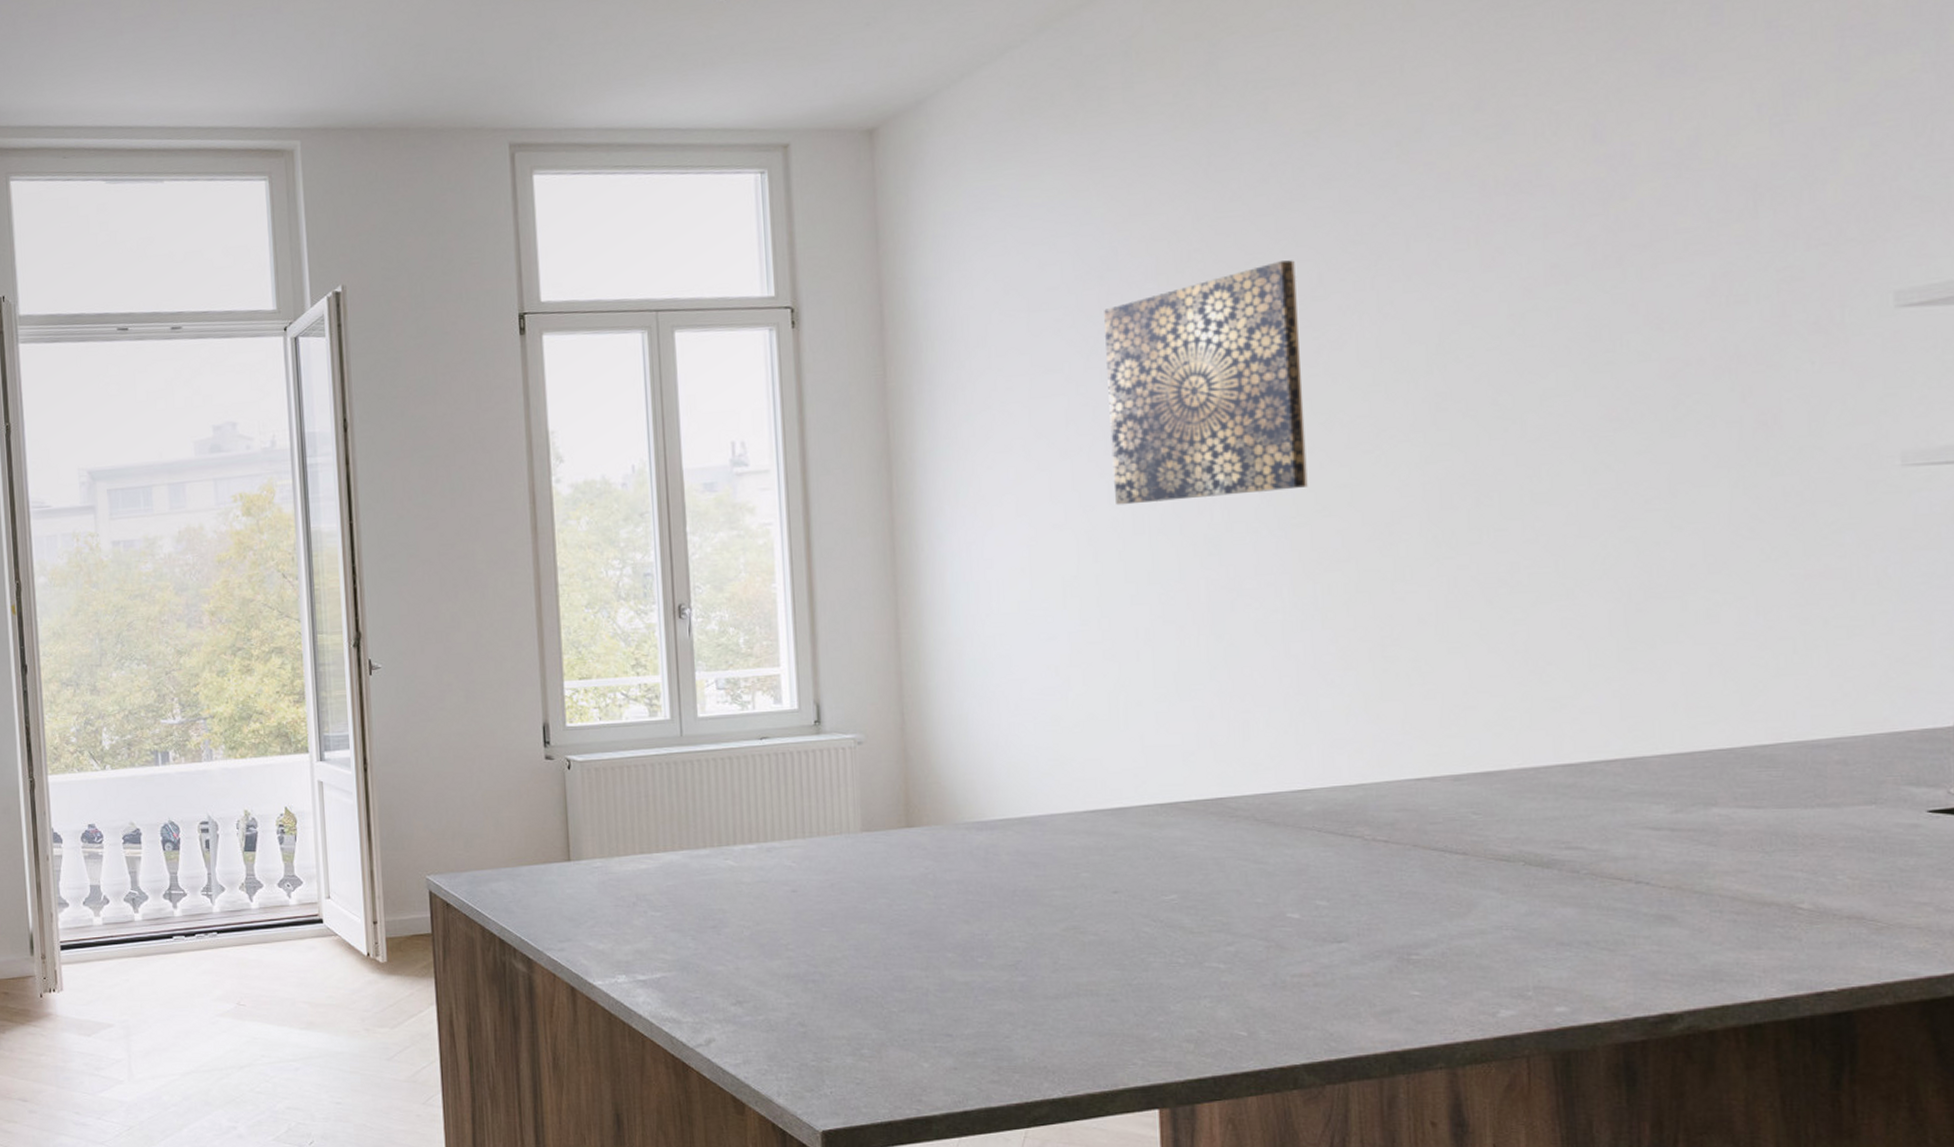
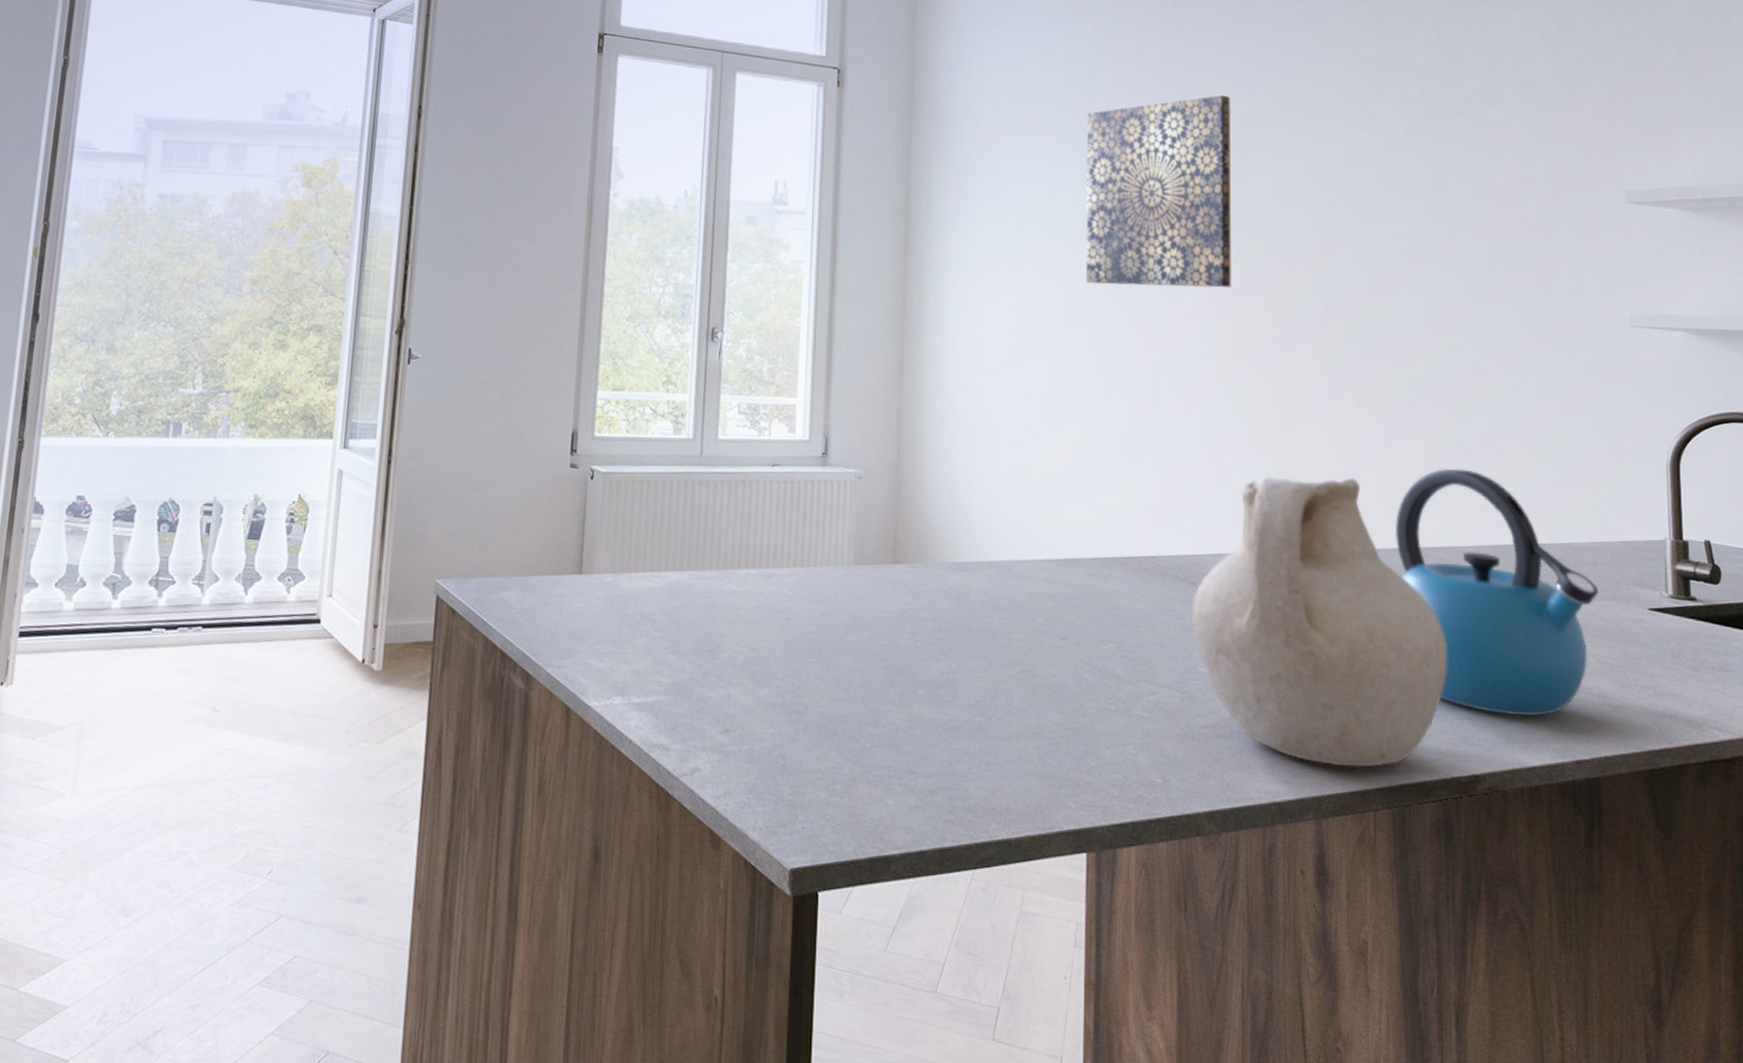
ceramic pitcher: none [1274,689,1625,1011] -> present [1191,477,1447,768]
kettle: none [1546,666,1850,946] -> present [1395,468,1599,717]

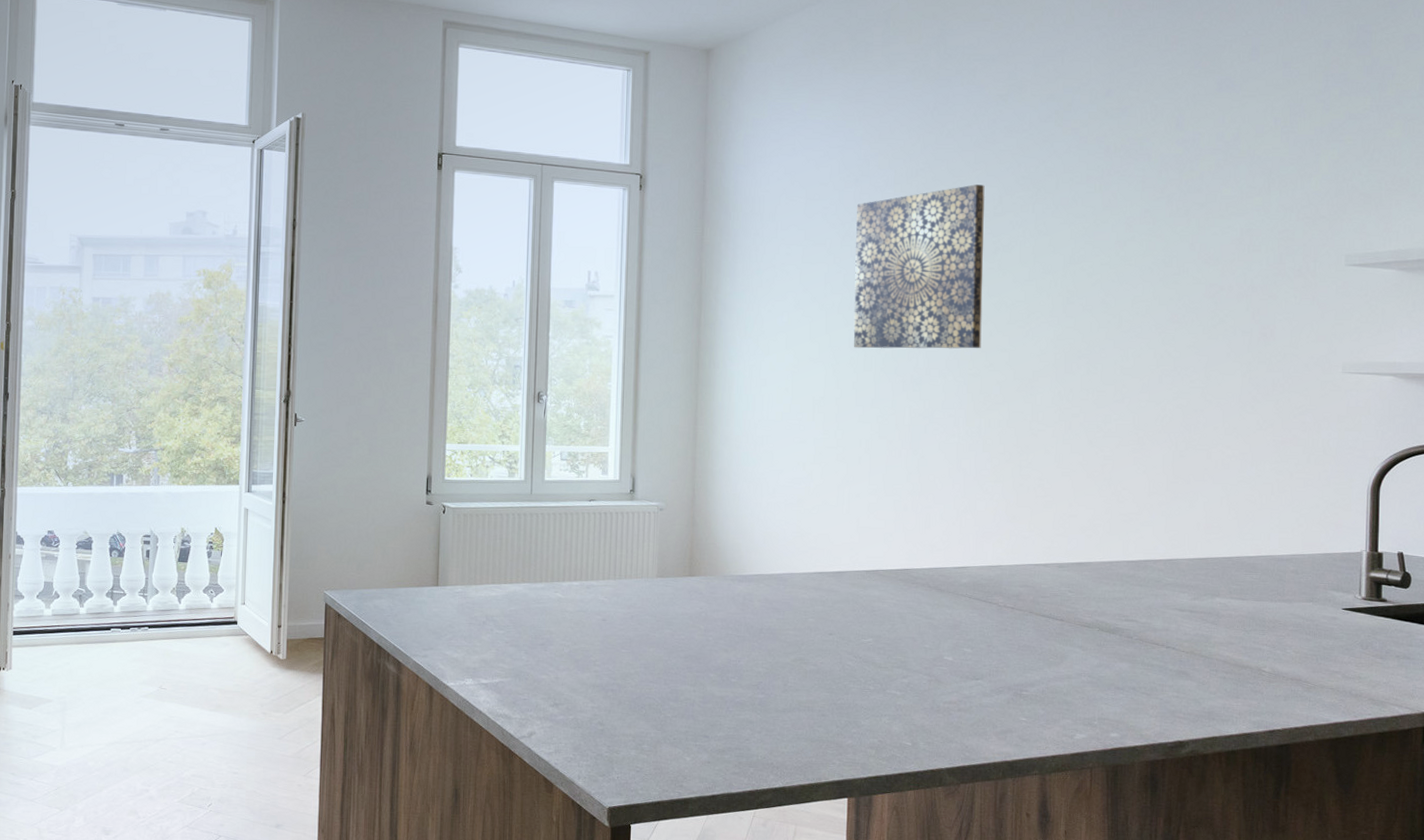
ceramic pitcher: present [1191,477,1447,768] -> none [939,503,1160,735]
kettle: present [1395,468,1599,717] -> none [1118,495,1298,696]

